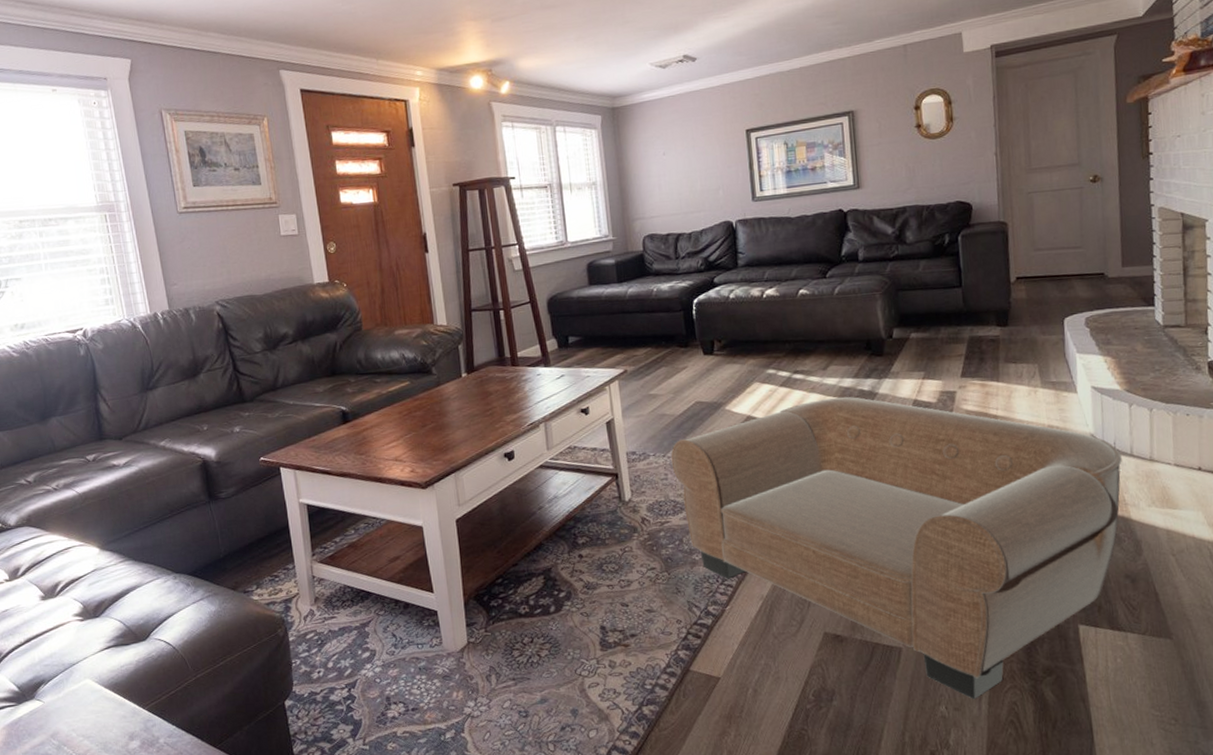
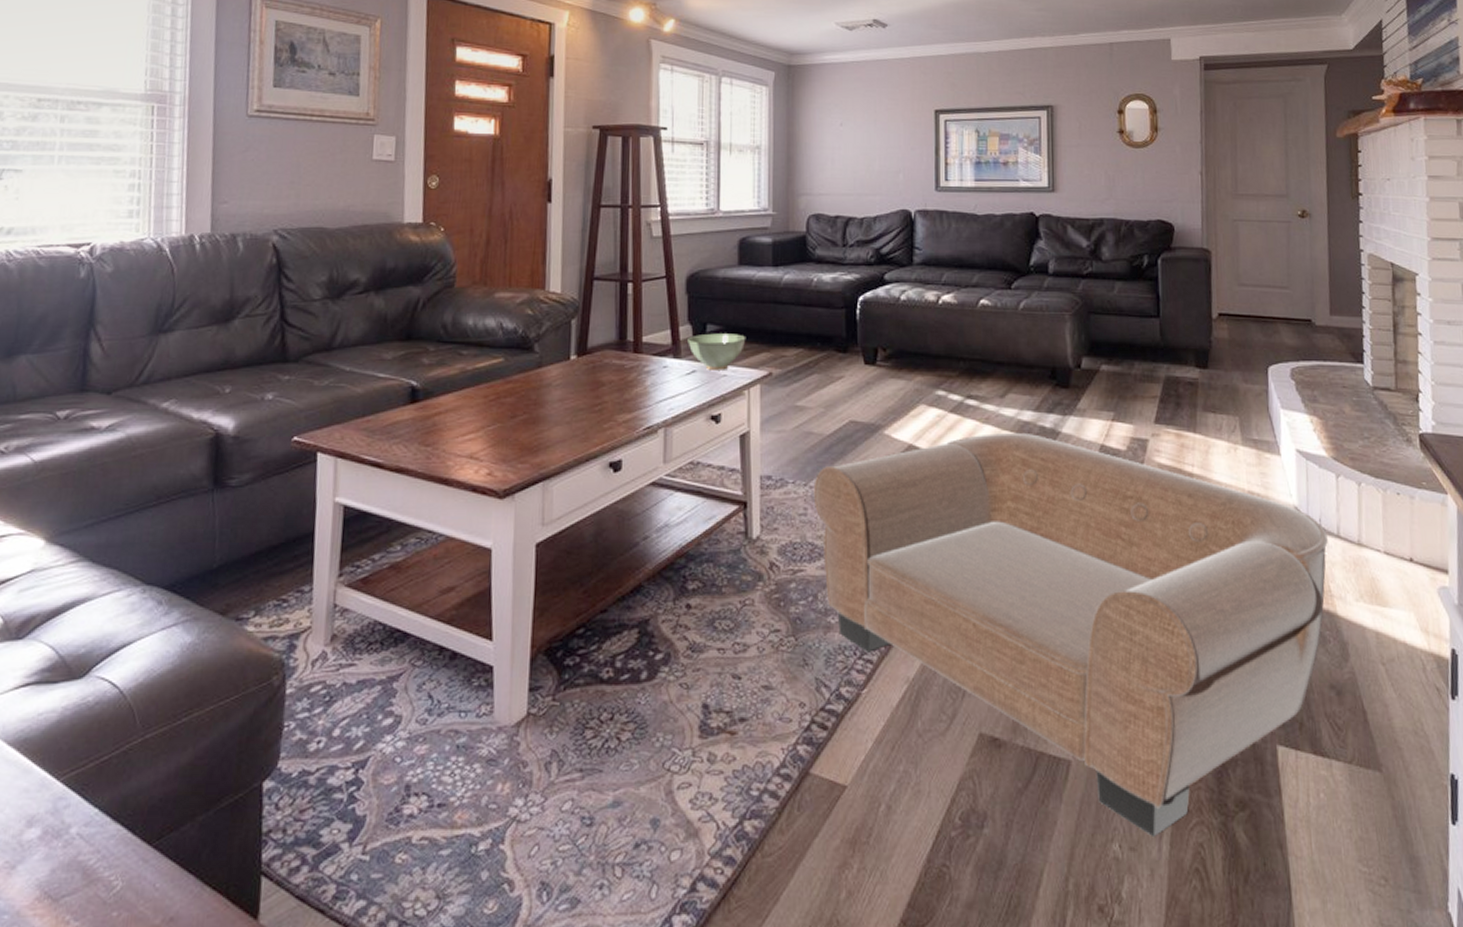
bowl: none [554,341,603,374] -> present [688,333,746,370]

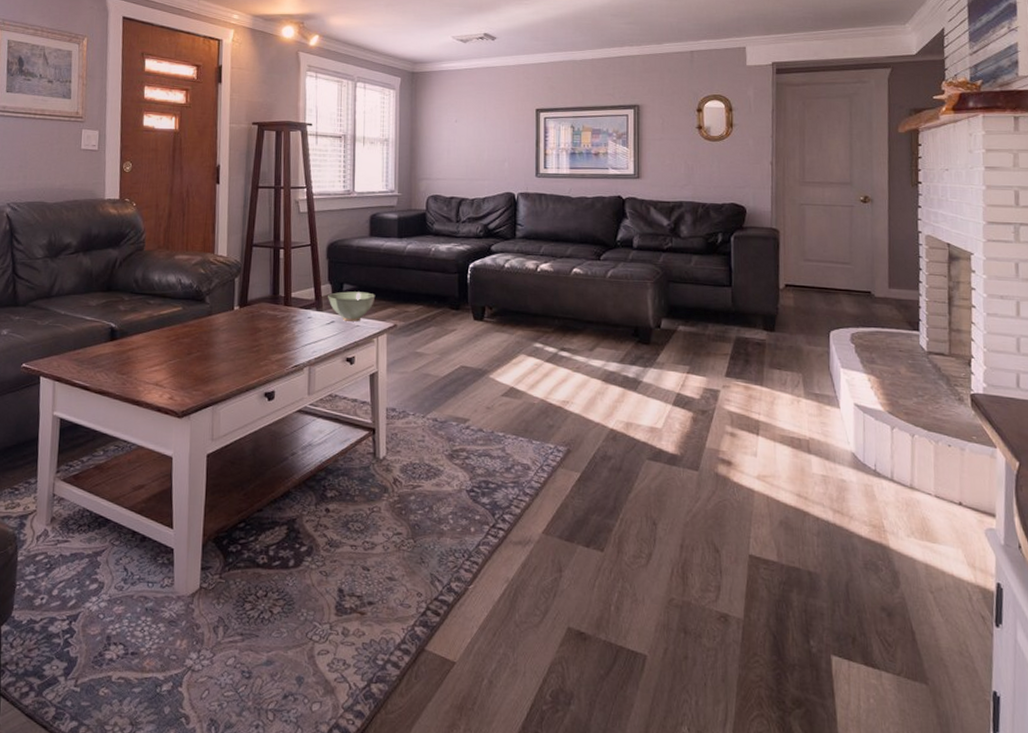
dog bed: present [813,432,1328,838] -> none [430,380,882,725]

